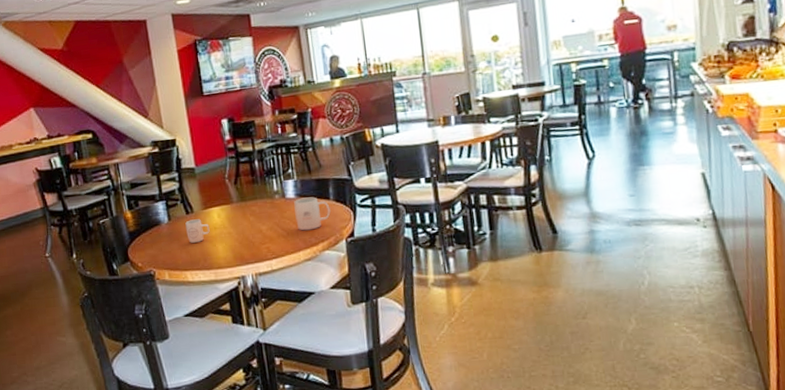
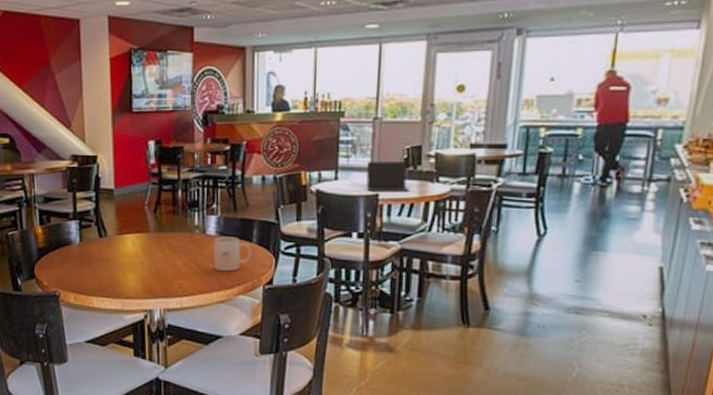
mug: present [185,219,210,243] -> none [97,244,122,269]
laptop: none [423,108,466,140] -> present [366,161,410,192]

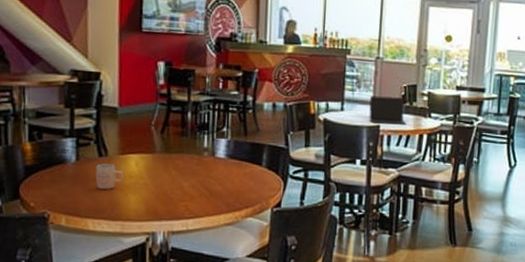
mug: none [97,244,122,269] -> present [95,163,124,189]
mug: present [212,236,252,272] -> none [221,159,261,195]

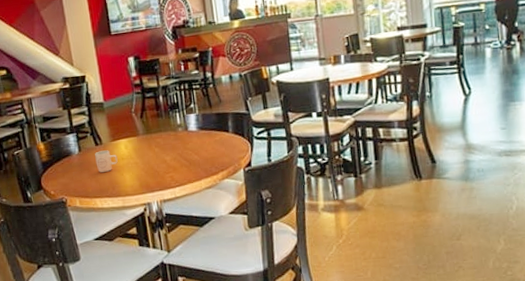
laptop: present [369,95,407,124] -> none [316,48,354,77]

